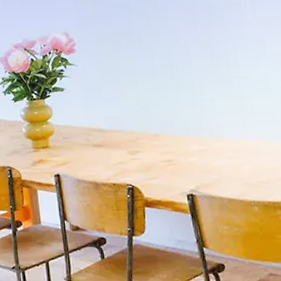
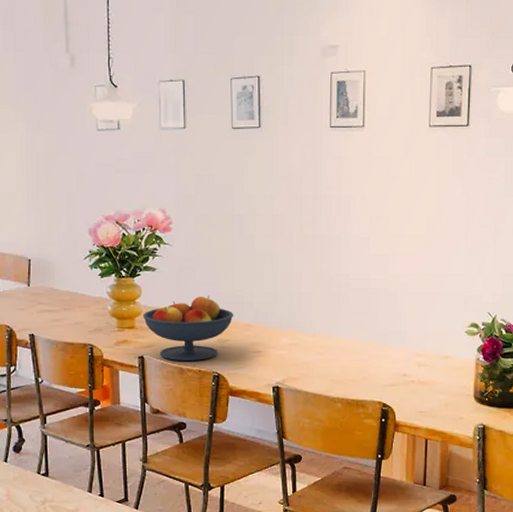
fruit bowl: none [56,110,142,176] -> present [143,296,234,361]

